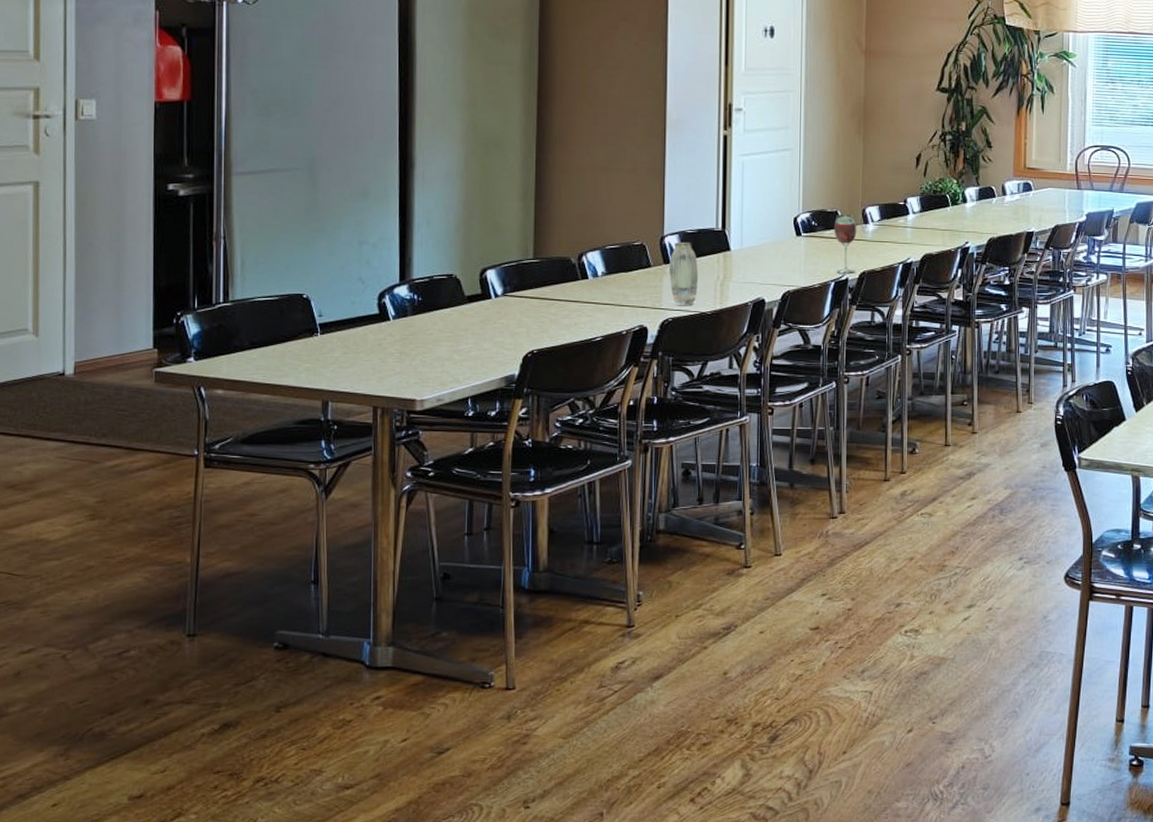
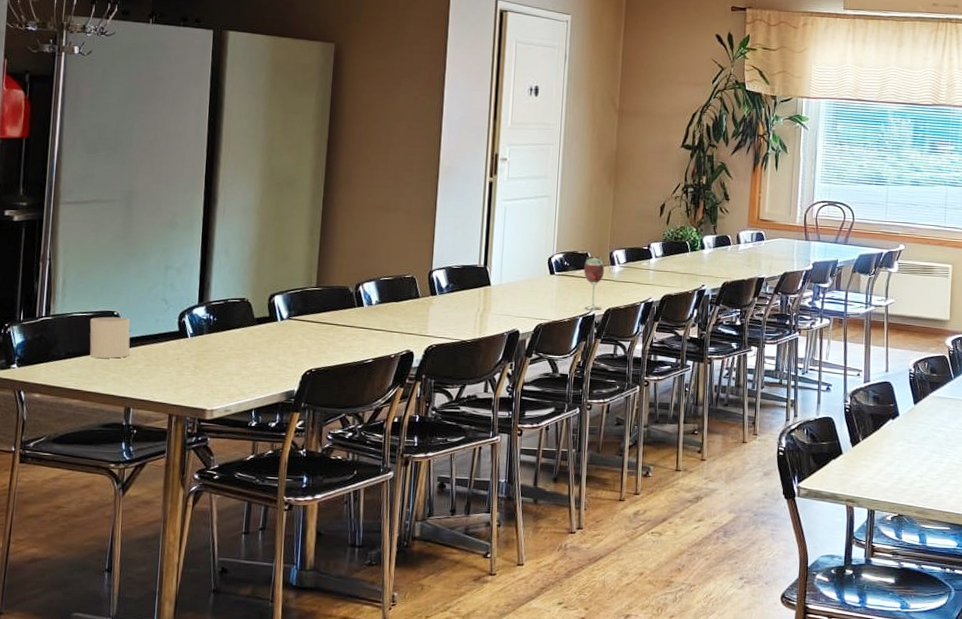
cup: none [276,300,325,347] -> present [89,316,131,359]
vase: present [669,242,699,305] -> none [435,276,462,334]

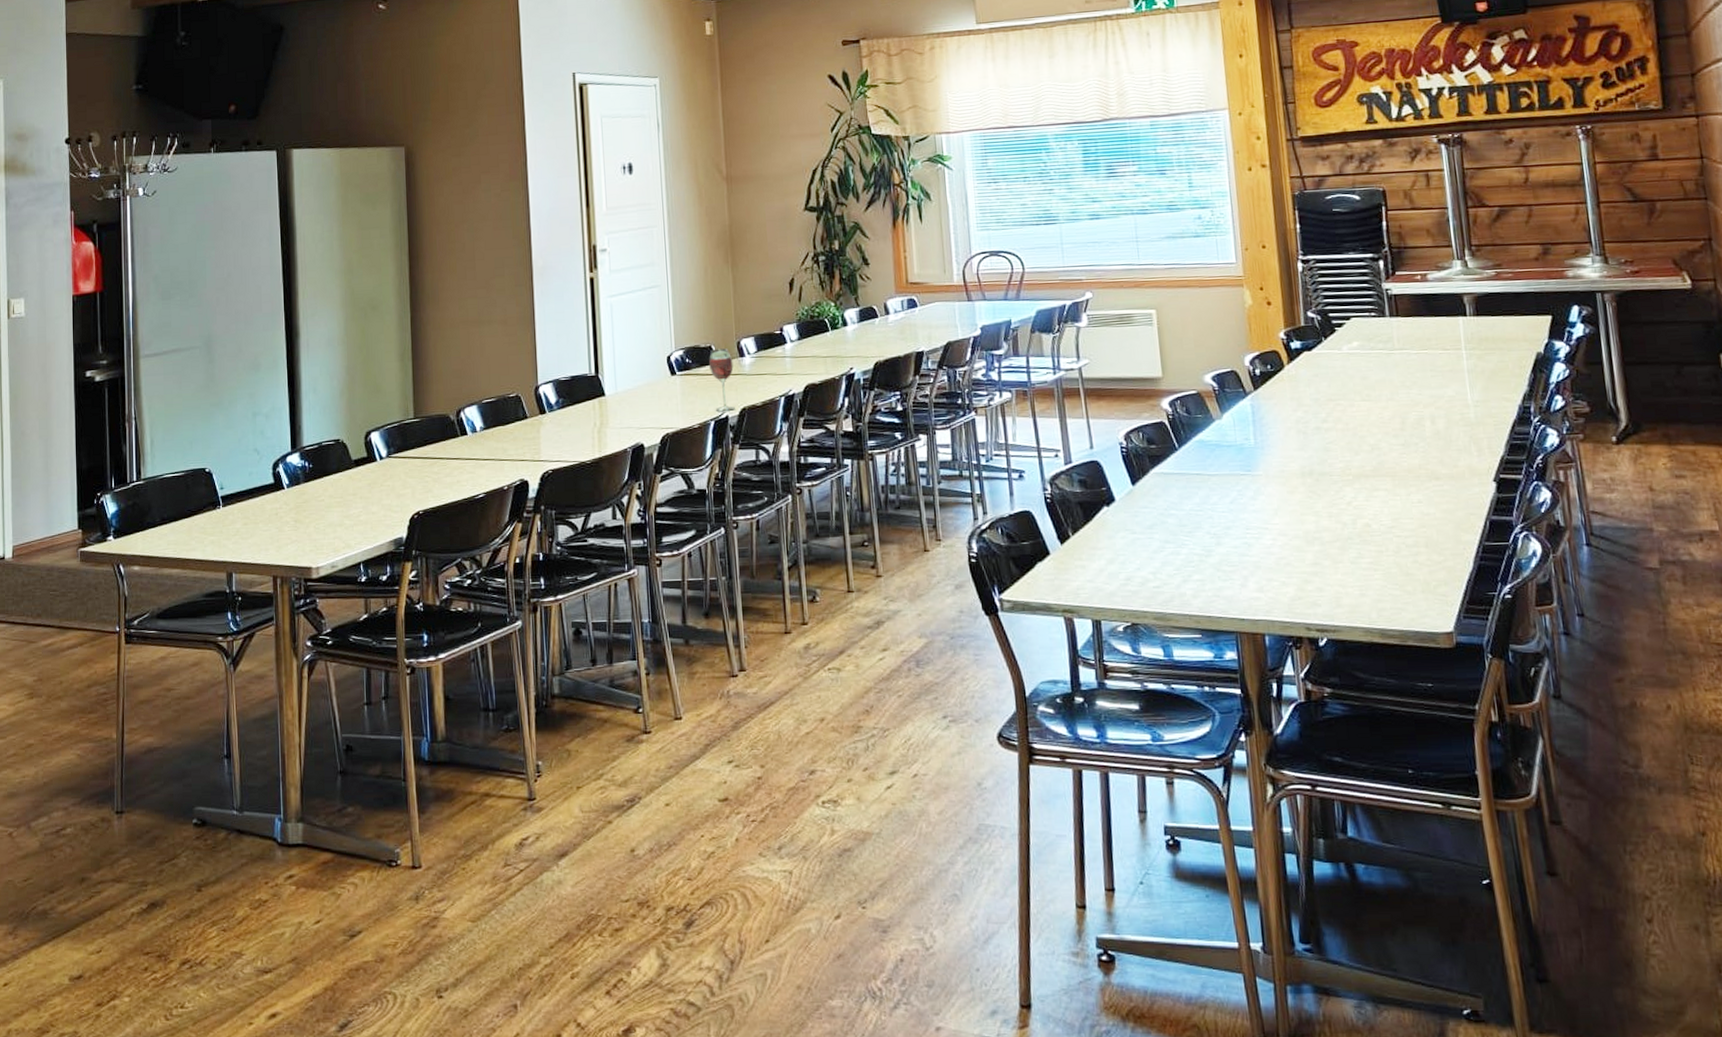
cup: present [89,316,131,359] -> none [182,473,227,521]

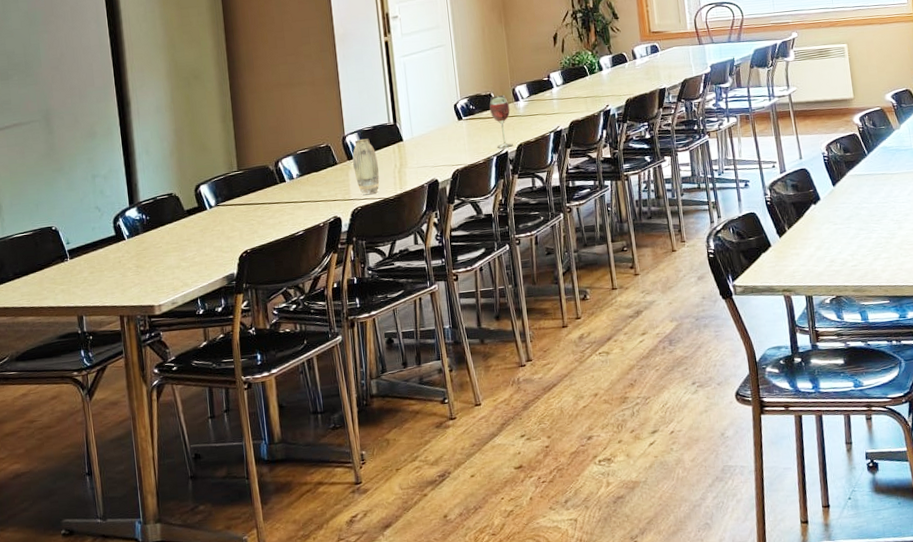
vase: none [545,390,576,456] -> present [352,138,380,195]

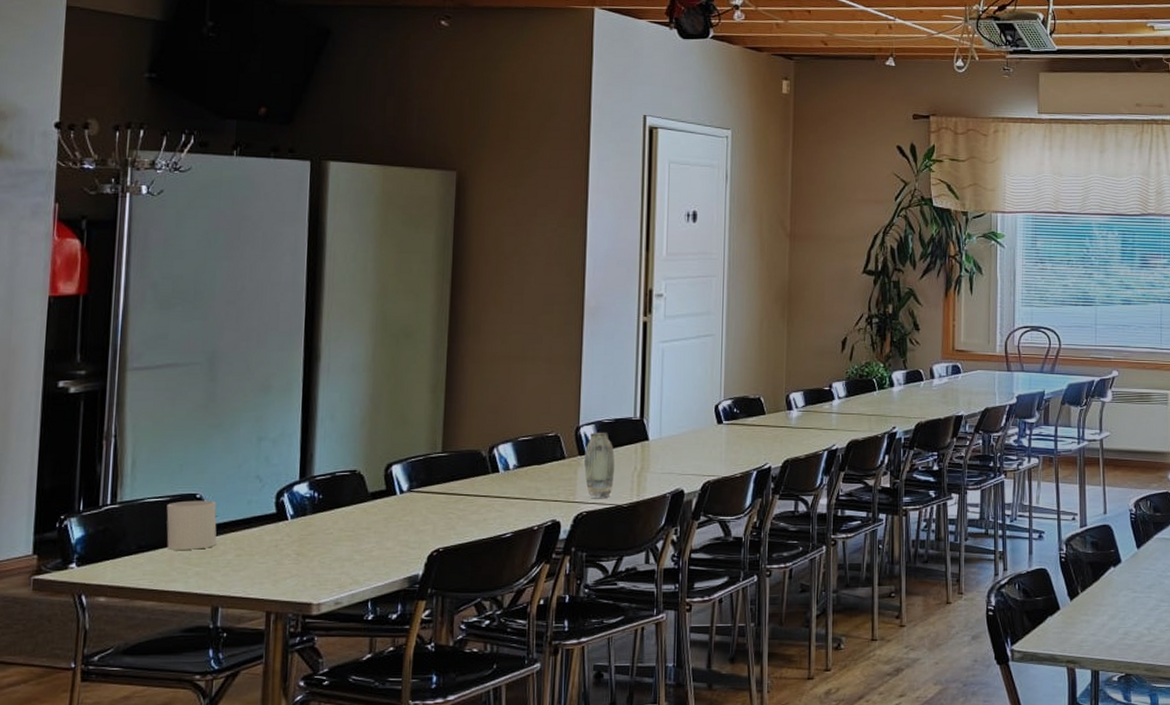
cup: none [31,230,74,274] -> present [166,500,217,550]
wineglass: present [489,95,513,148] -> none [757,401,781,462]

